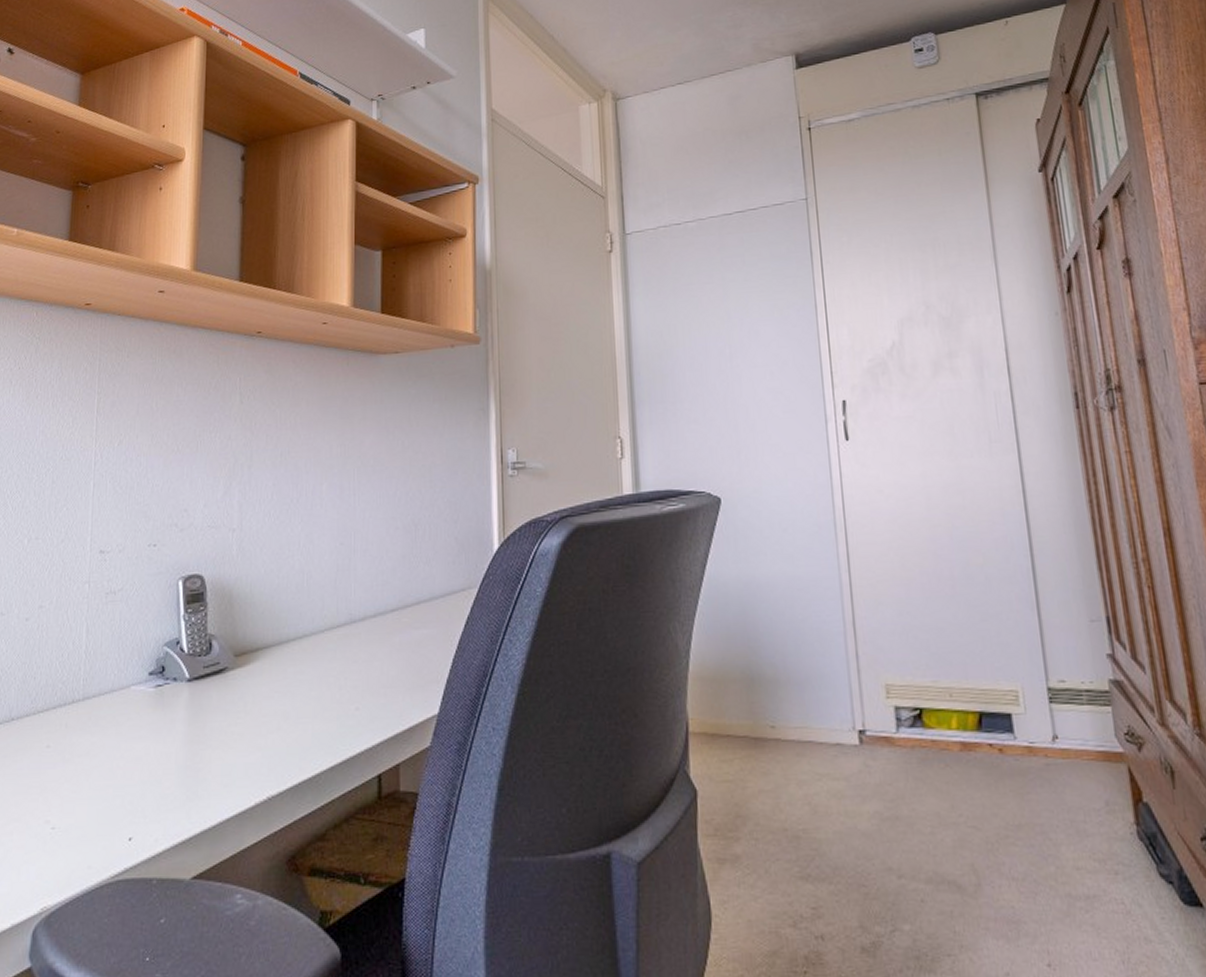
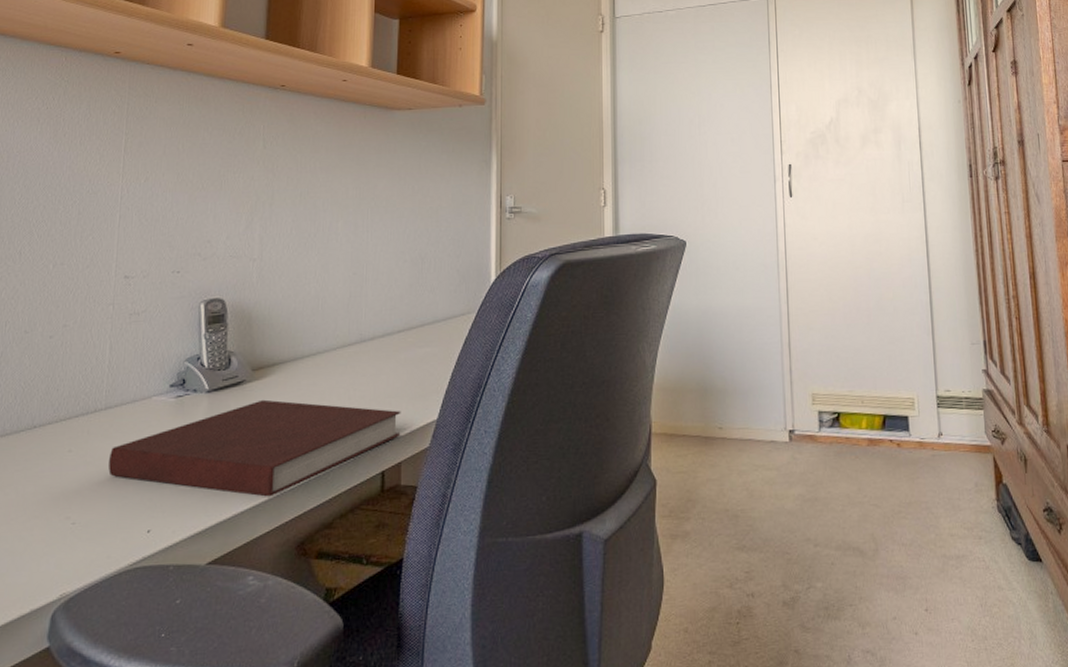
notebook: none [88,689,398,802] -> present [108,399,401,497]

